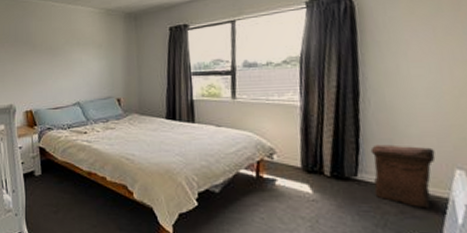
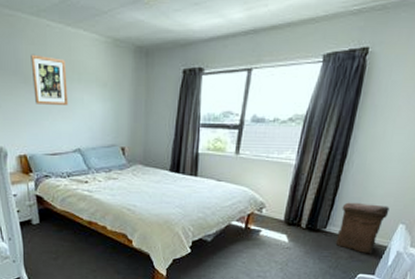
wall art: none [39,27,68,67] -> present [31,54,68,105]

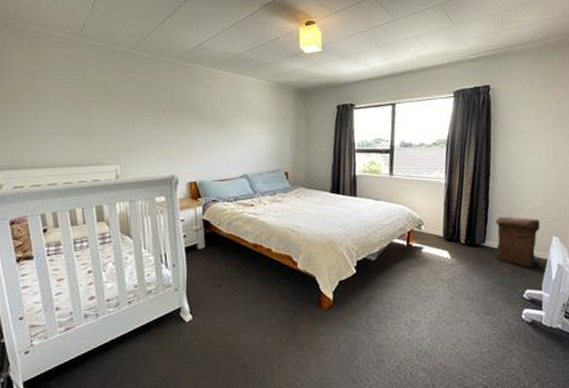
wall art: present [31,54,68,105] -> none [205,96,237,137]

